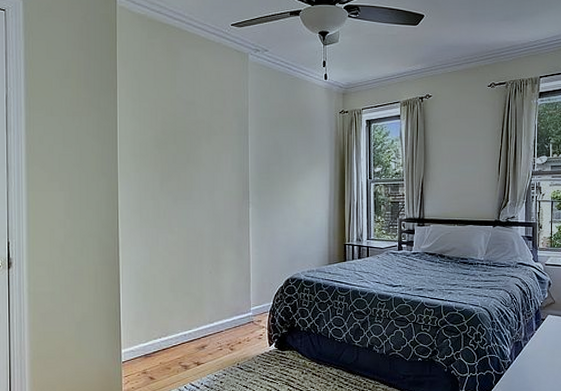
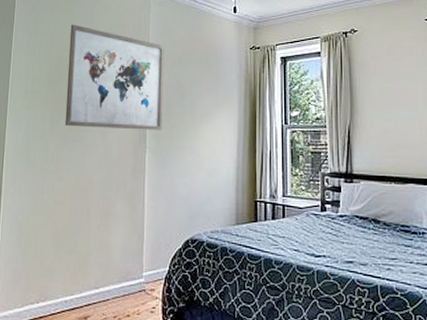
wall art: none [173,90,263,187] -> present [64,24,164,131]

